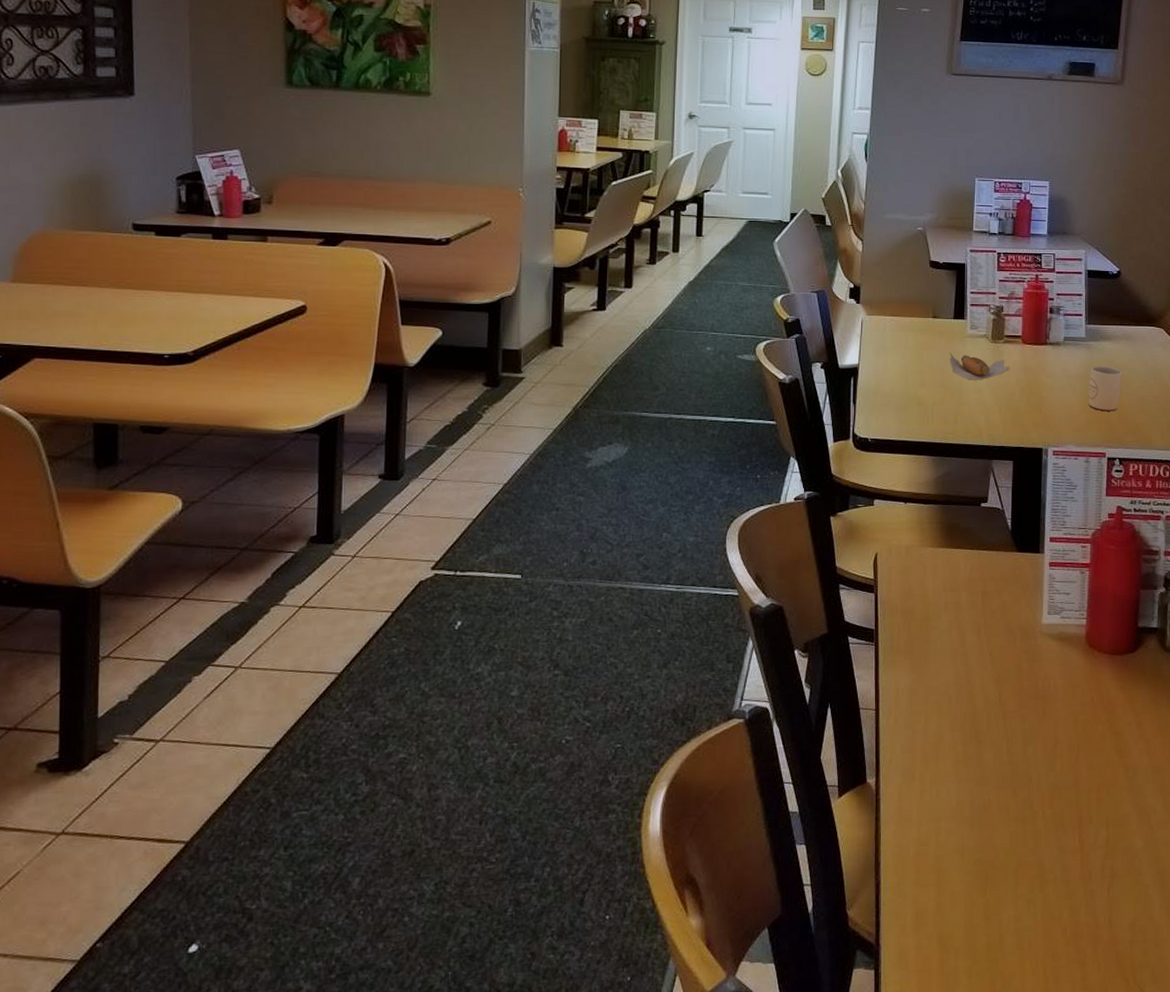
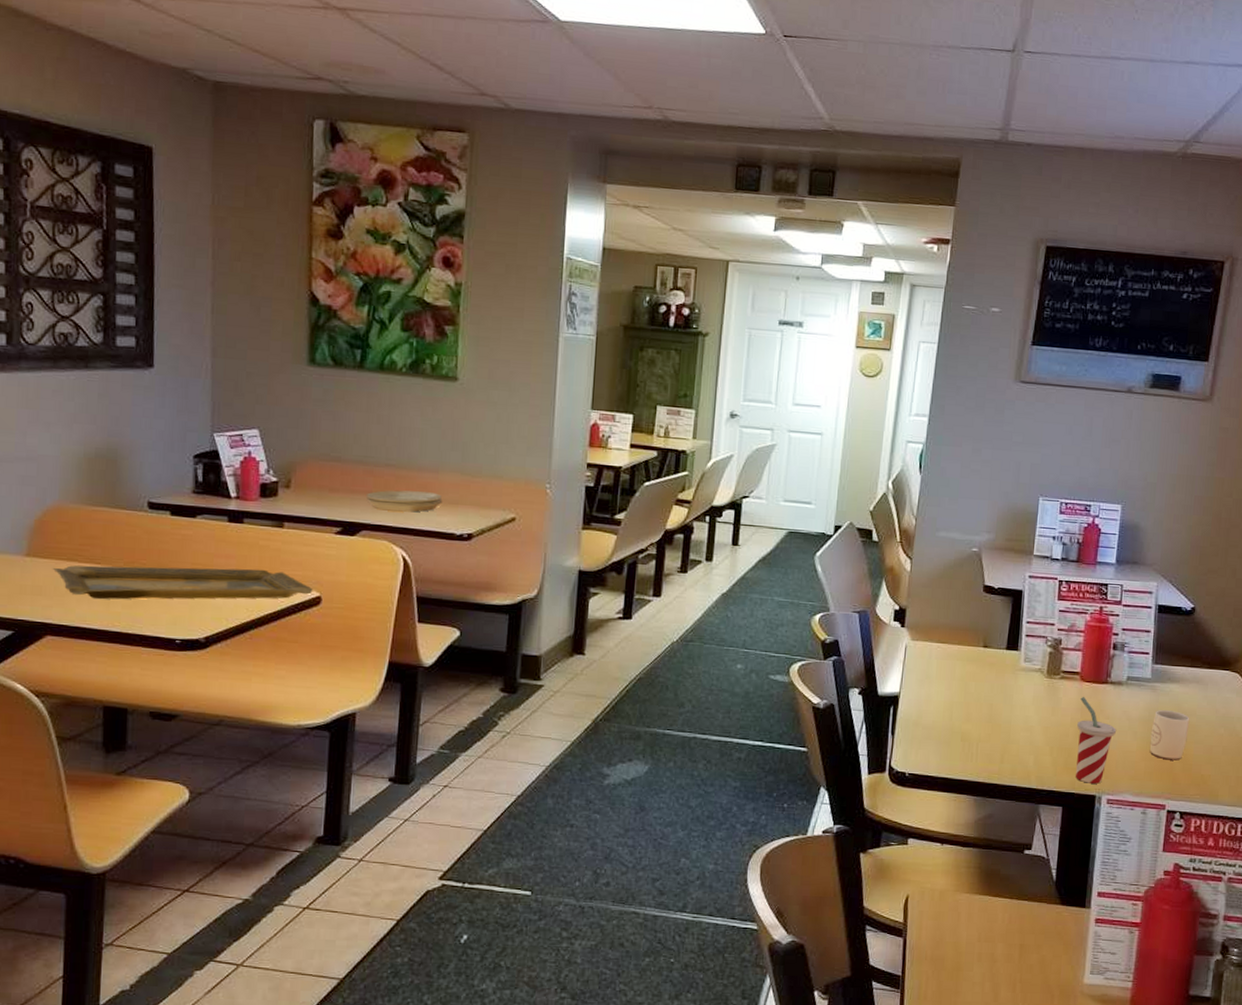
tray: none [38,282,298,319] -> present [52,565,313,600]
plate: none [347,201,421,221] -> present [366,490,443,512]
hot dog: present [949,352,1010,381] -> none [999,685,1065,718]
beverage cup: none [1022,357,1058,437] -> present [1076,696,1117,784]

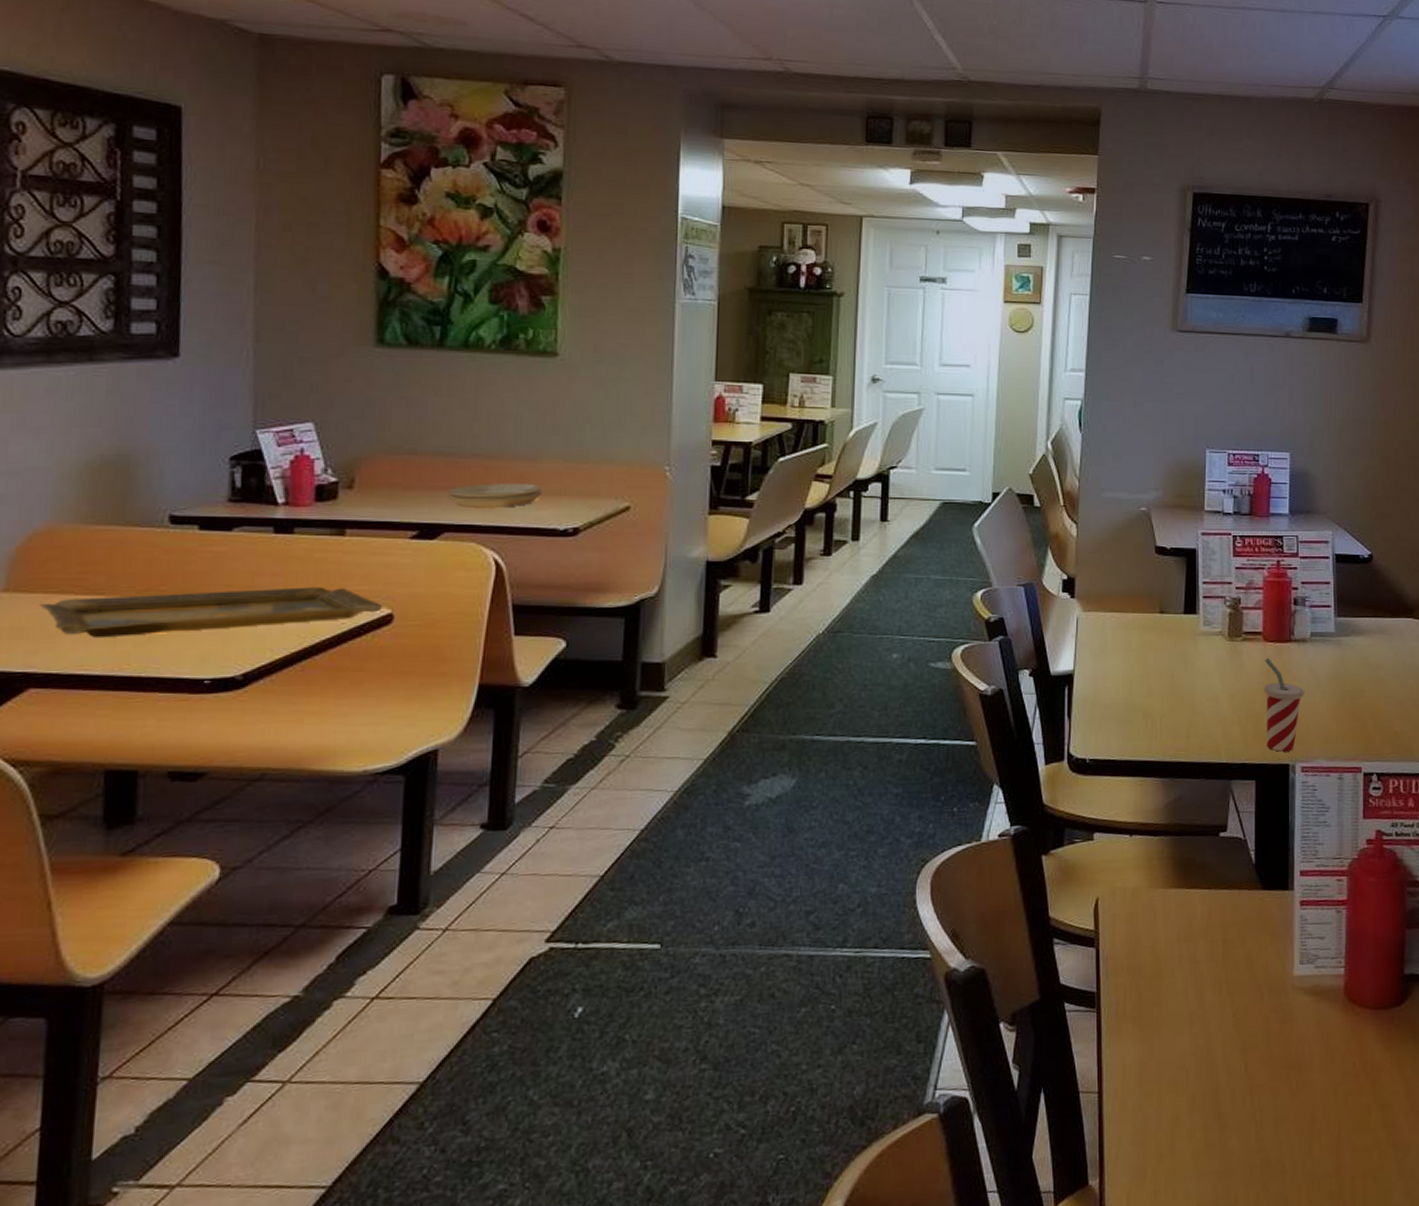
mug: present [1149,709,1190,761] -> none [1339,664,1378,719]

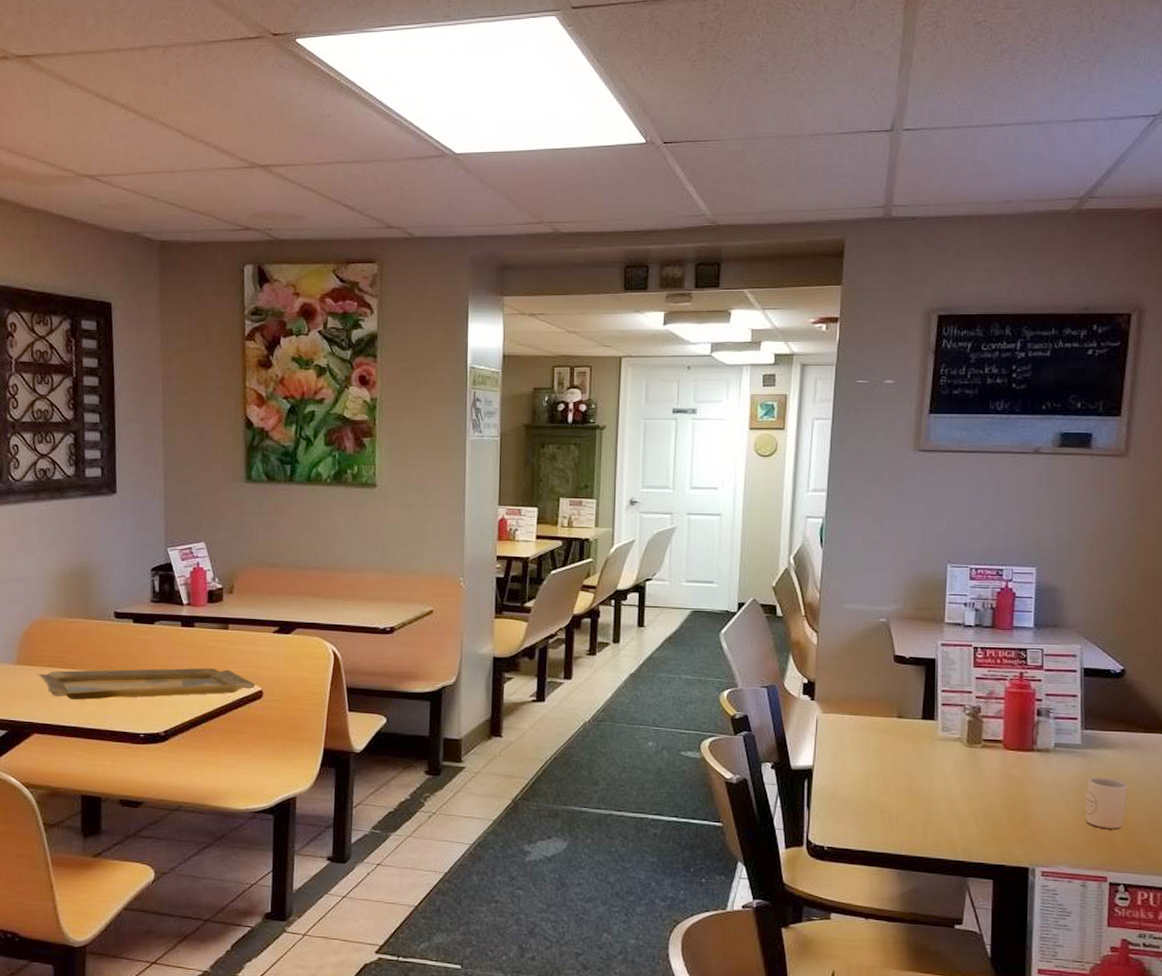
plate: present [449,483,542,508] -> none [299,590,367,610]
beverage cup: present [1264,657,1305,752] -> none [1003,764,1047,855]
mug: none [1339,664,1378,719] -> present [1085,776,1128,830]

